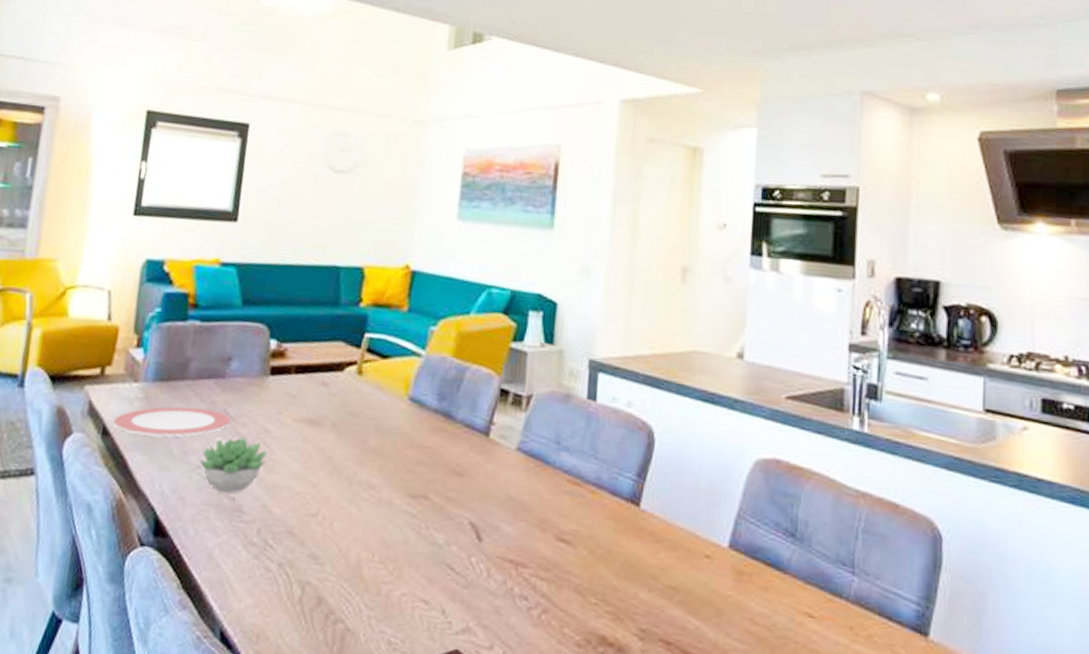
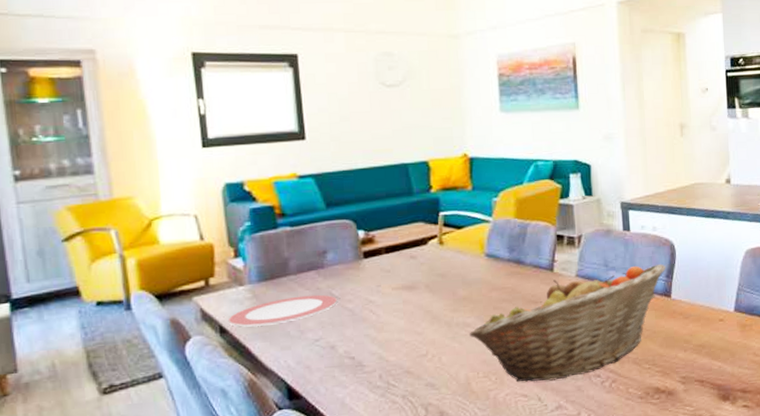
succulent plant: present [199,437,268,493] -> none [315,310,375,355]
fruit basket: none [371,448,639,591] -> present [469,263,666,382]

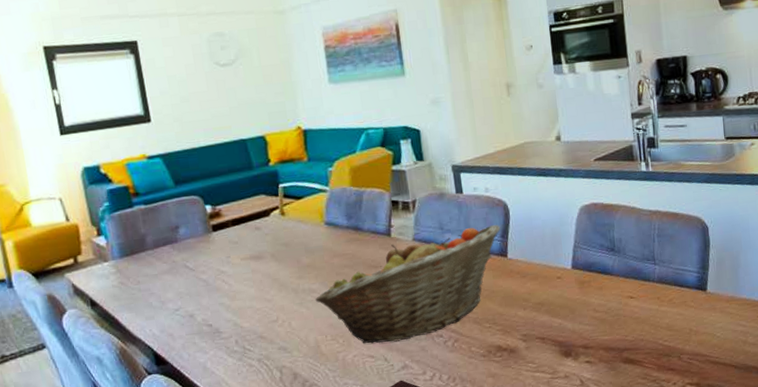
plate: present [227,294,338,327] -> none [96,267,193,300]

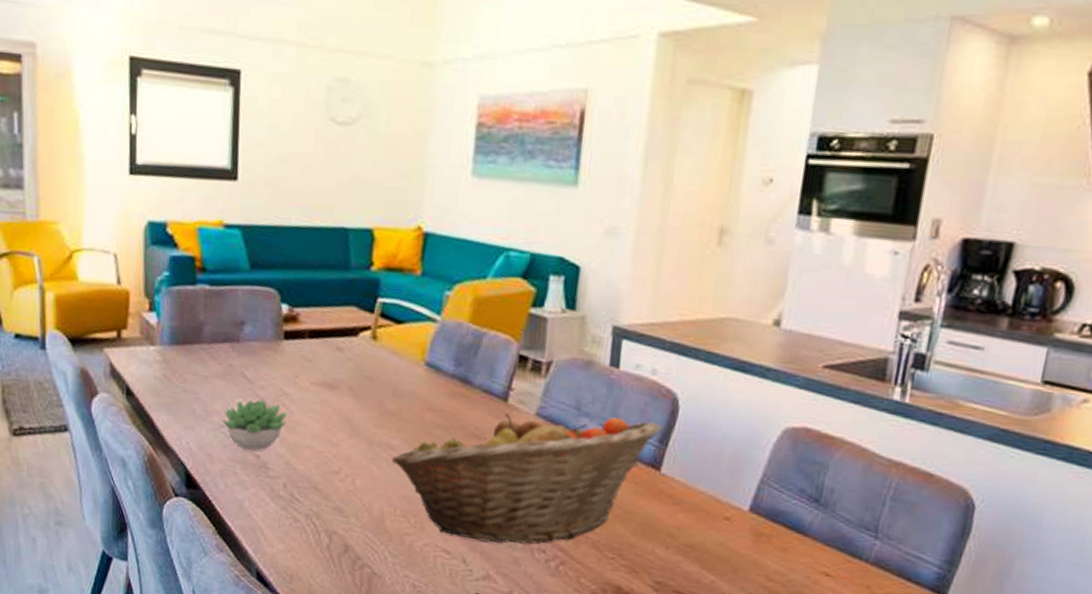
succulent plant: none [175,281,228,323] -> present [222,399,288,451]

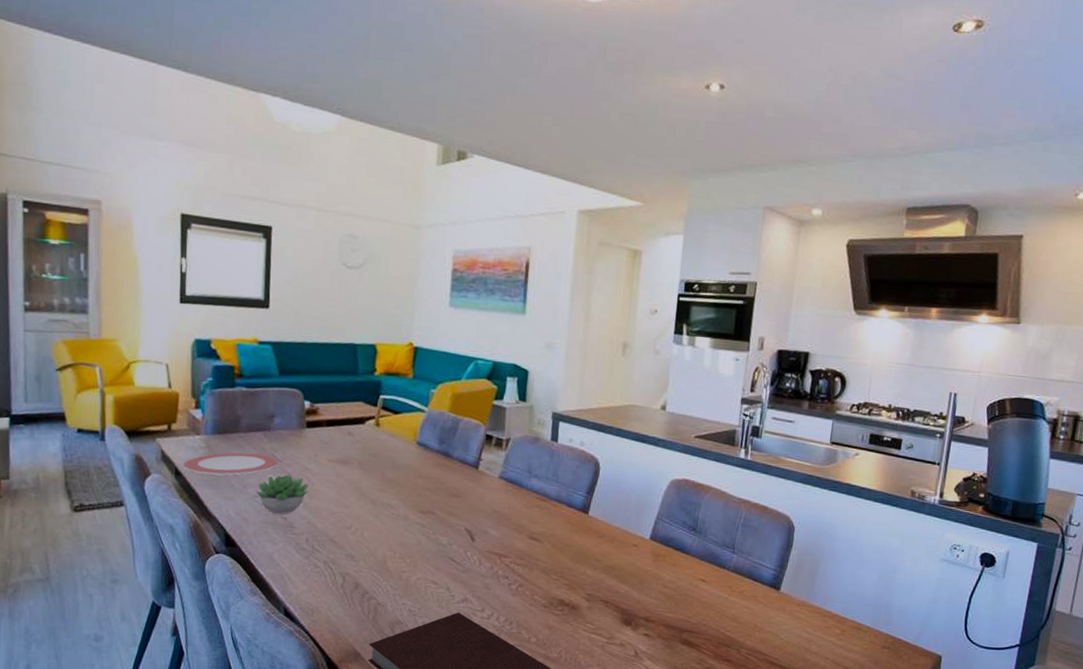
plate: none [135,369,250,398] -> present [182,453,279,475]
fruit basket: present [391,413,661,544] -> none [391,477,588,575]

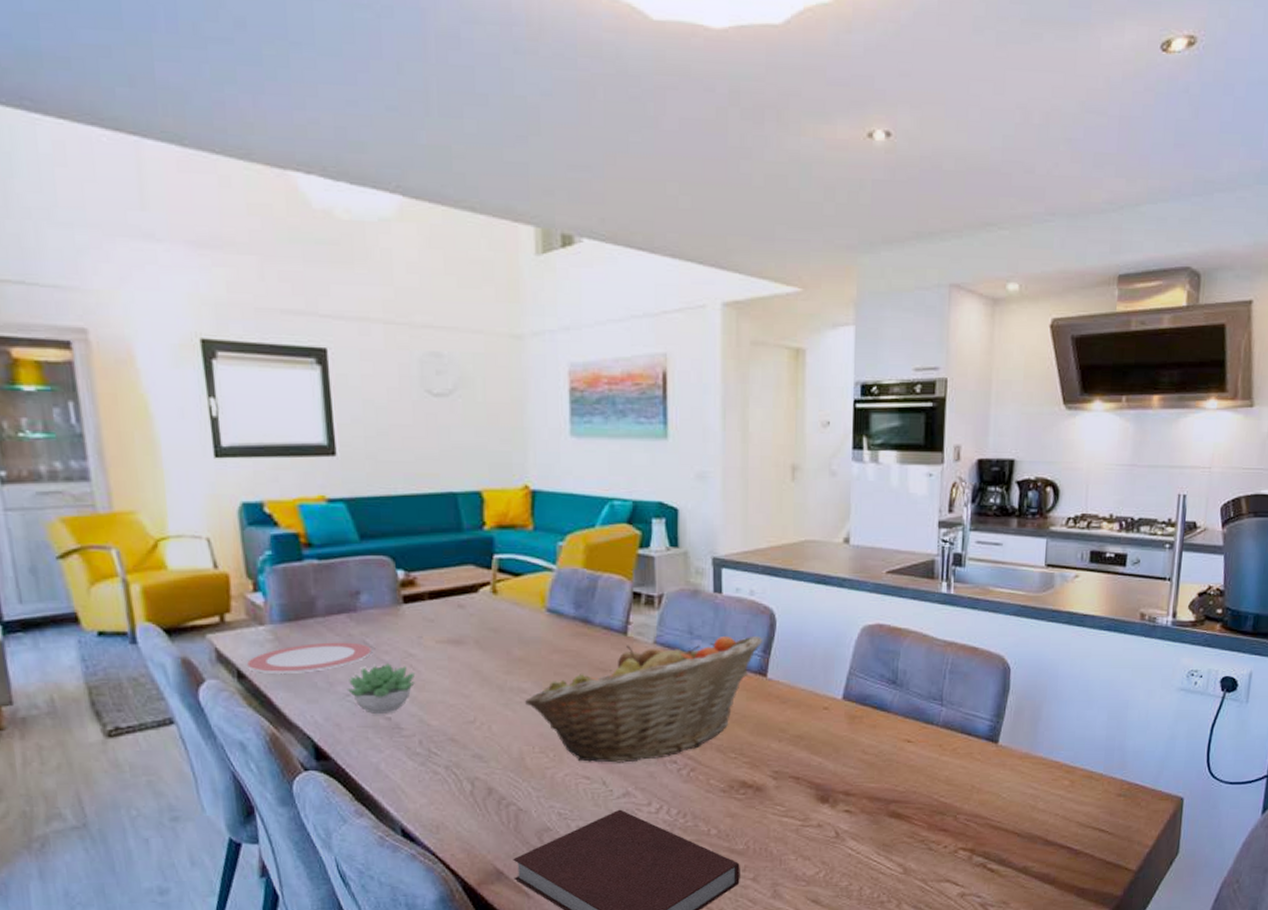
fruit basket: none [391,477,588,575] -> present [524,635,763,763]

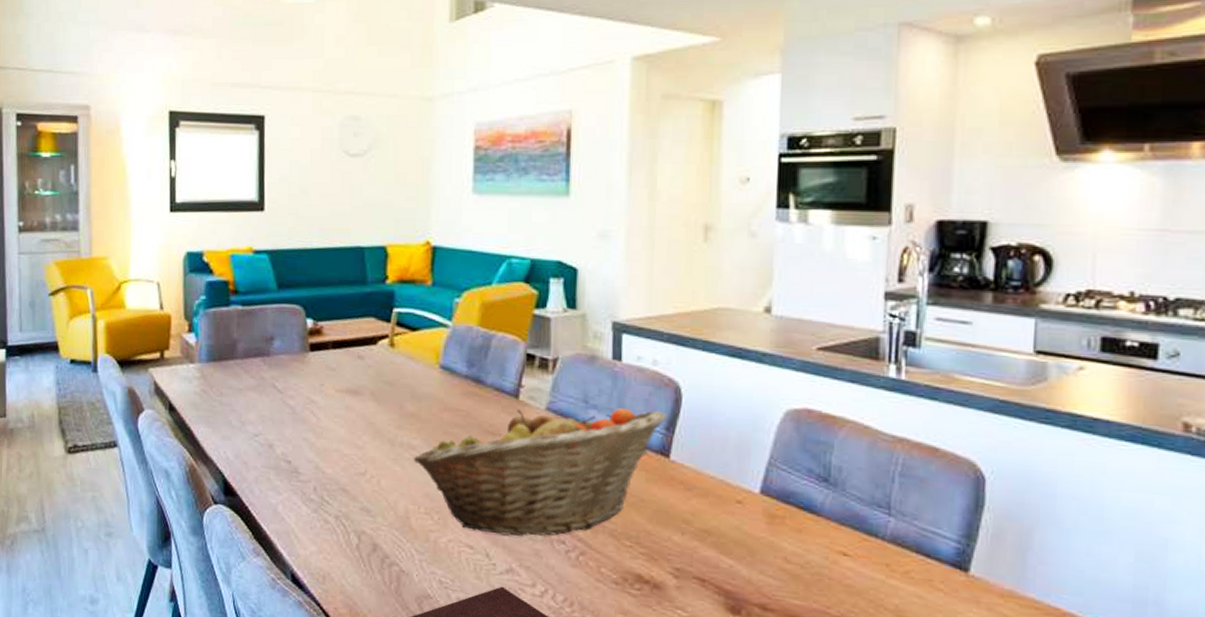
plate: present [246,642,373,673] -> none [177,383,280,410]
succulent plant: present [346,663,416,714] -> none [255,408,316,457]

